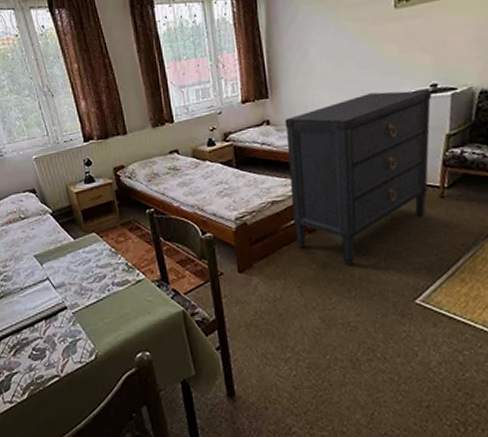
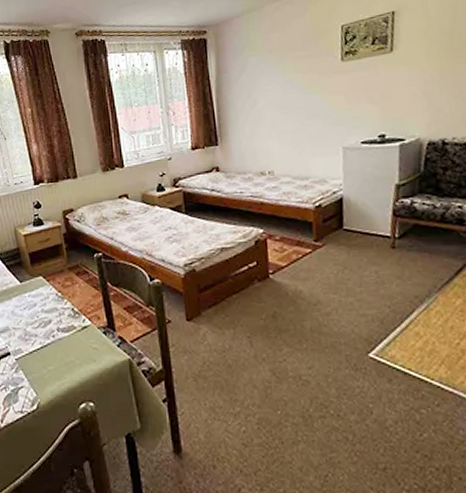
dresser: present [284,90,432,267] -> none [234,140,380,317]

